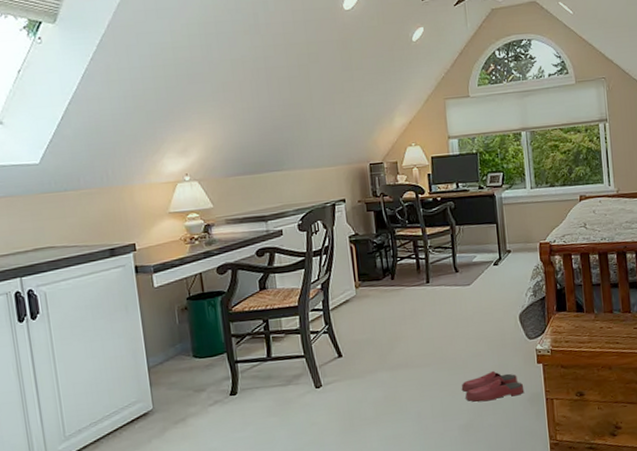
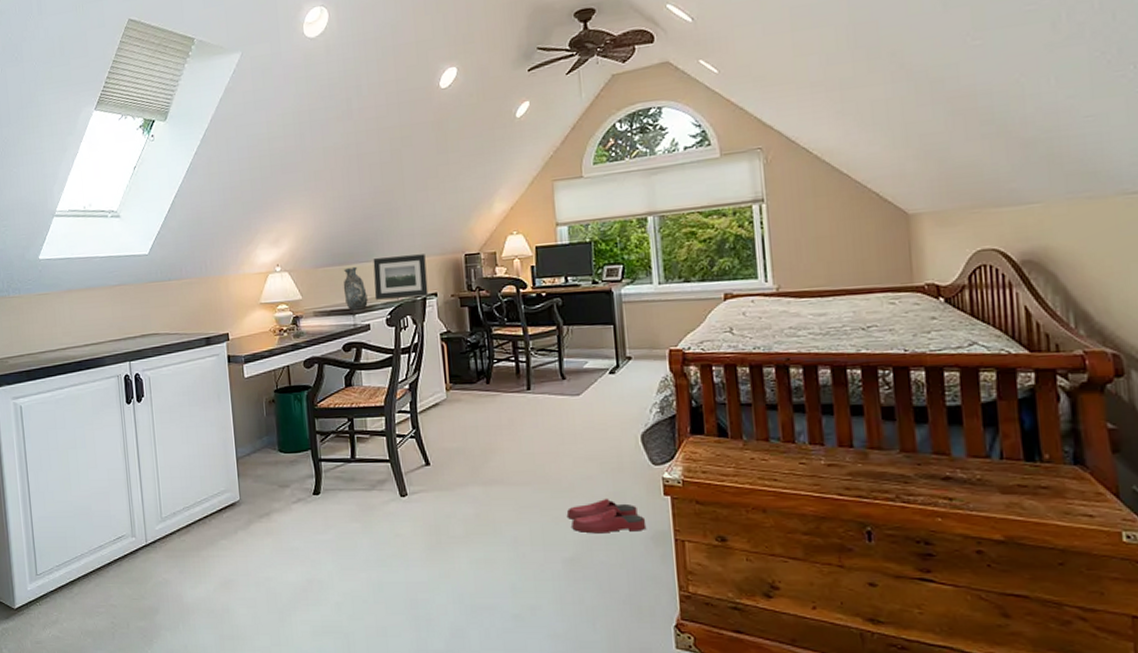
decorative vase: none [254,175,280,218] -> present [343,266,368,311]
picture frame: none [283,163,337,207] -> present [373,254,429,300]

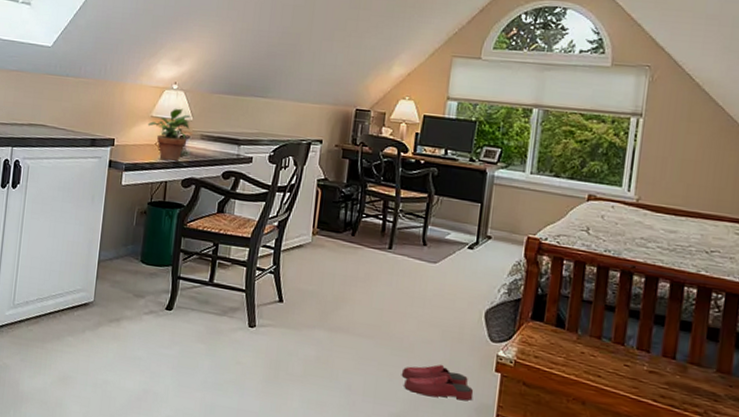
potted plant: none [258,289,301,345] -> present [147,108,191,161]
decorative vase: present [343,266,368,311] -> none [233,99,256,142]
picture frame: present [373,254,429,300] -> none [262,96,319,141]

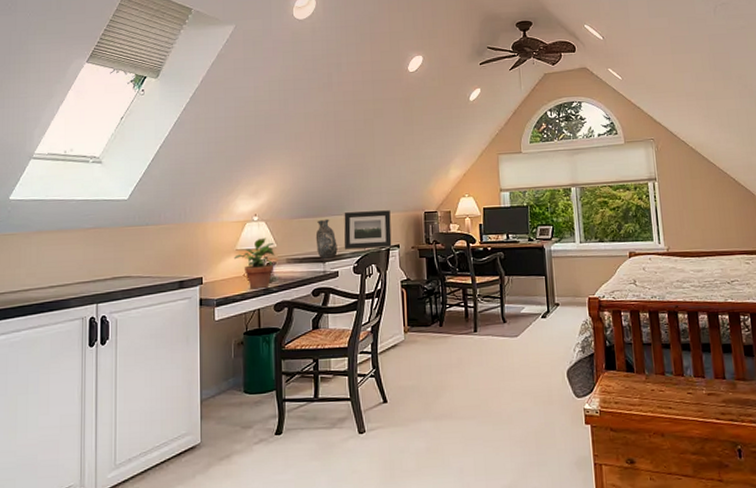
decorative vase: none [233,99,256,142] -> present [315,219,338,259]
picture frame: none [262,96,319,141] -> present [344,210,392,249]
slippers: present [401,364,474,401] -> none [505,428,572,462]

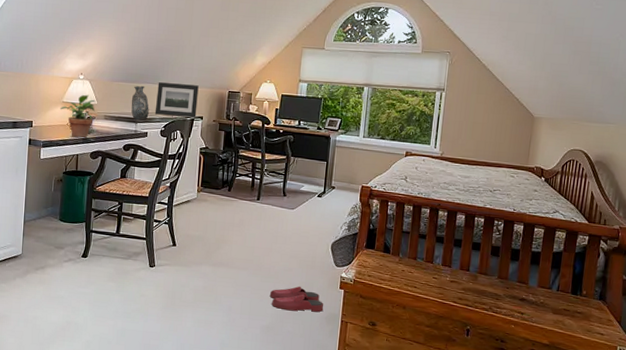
slippers: none [505,428,572,462] -> present [269,286,324,312]

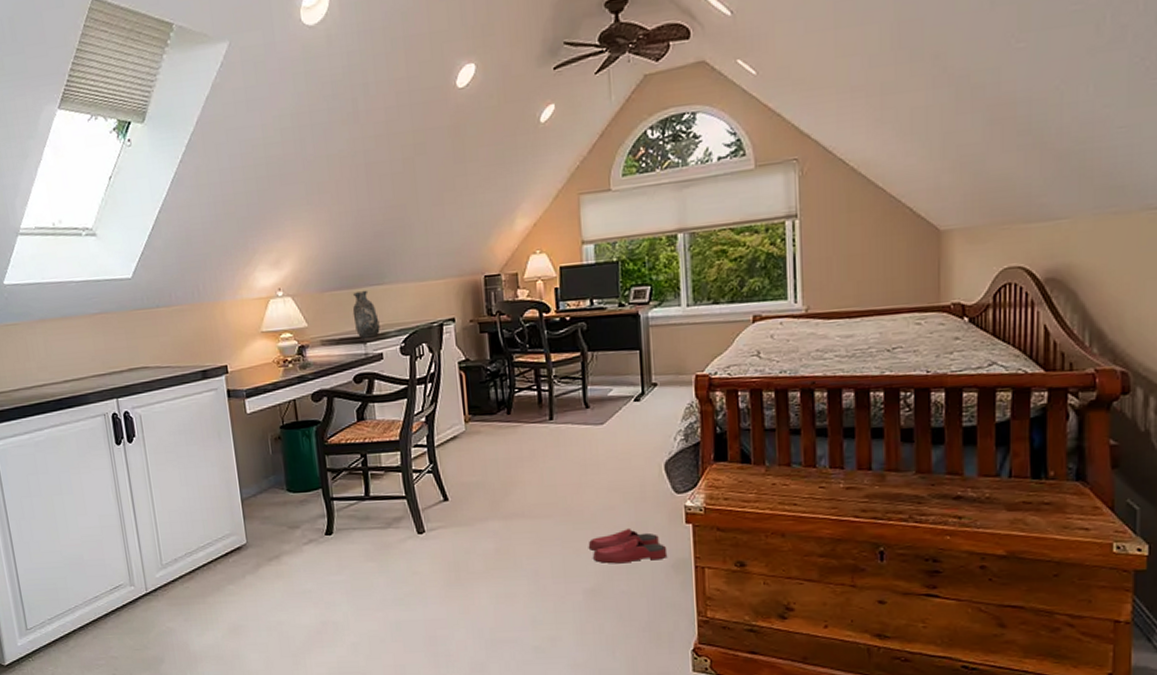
potted plant: present [59,94,96,138] -> none [259,316,307,377]
picture frame: present [154,82,199,118] -> none [384,275,446,327]

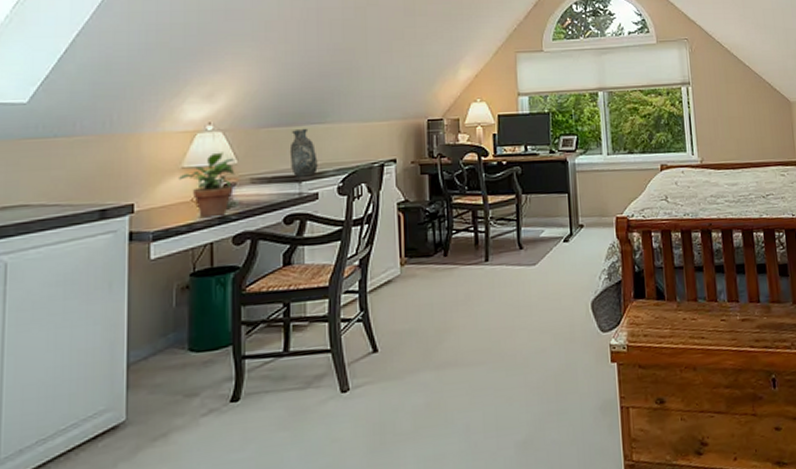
potted plant: none [259,316,307,377] -> present [178,152,235,218]
slippers: present [588,528,668,564] -> none [520,370,596,411]

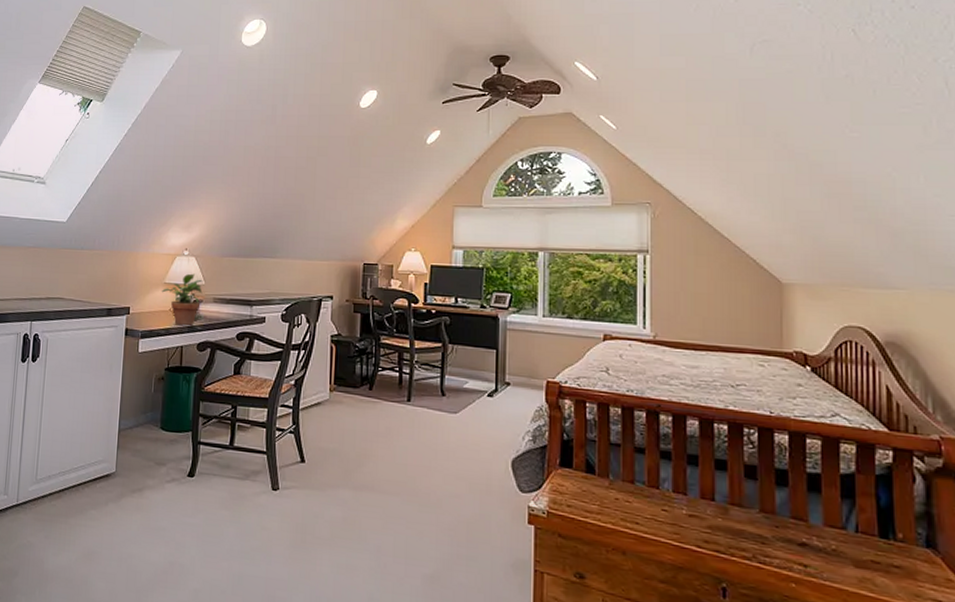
decorative vase: present [289,128,318,177] -> none [245,260,267,302]

